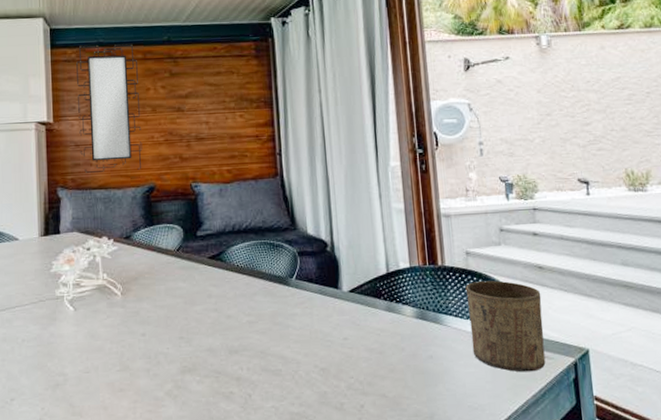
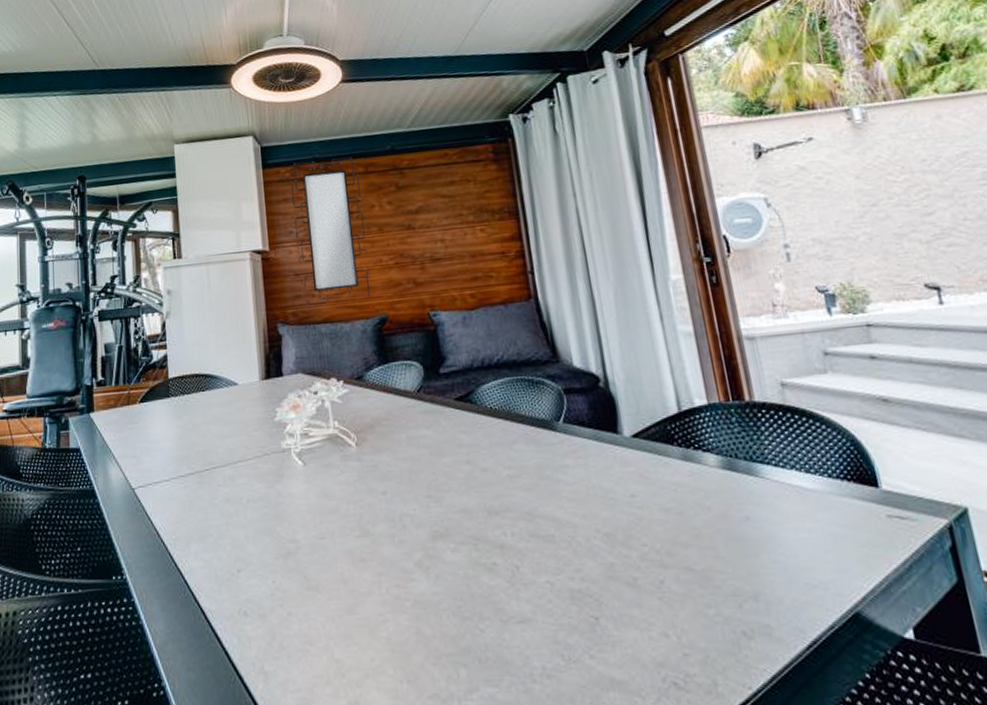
cup: present [465,280,546,372] -> none [784,418,908,539]

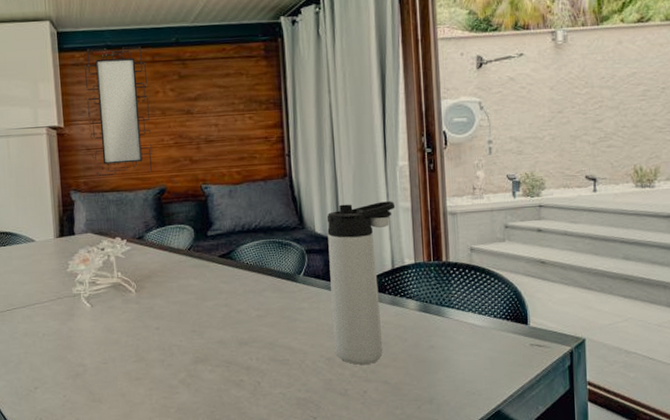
thermos bottle: none [586,324,680,543] -> present [326,201,396,365]

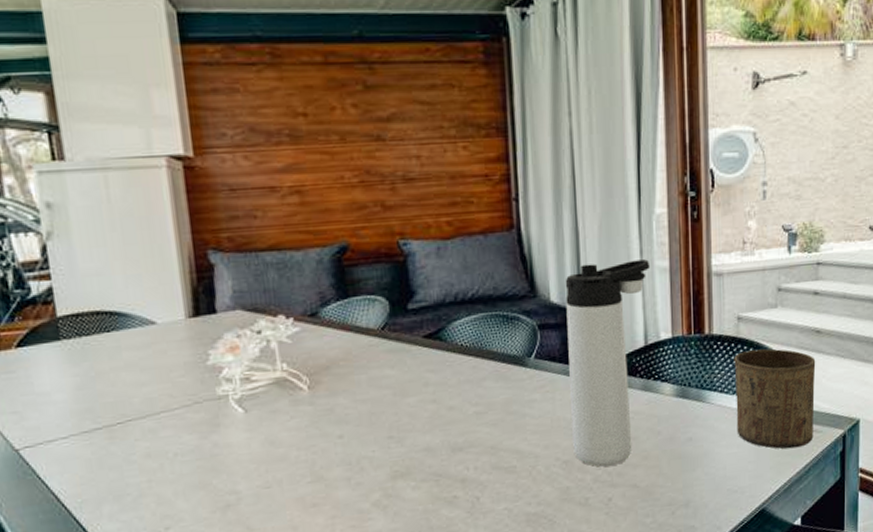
mirror: present [85,46,153,176] -> none [222,39,329,229]
cup: none [468,275,543,360] -> present [734,349,816,449]

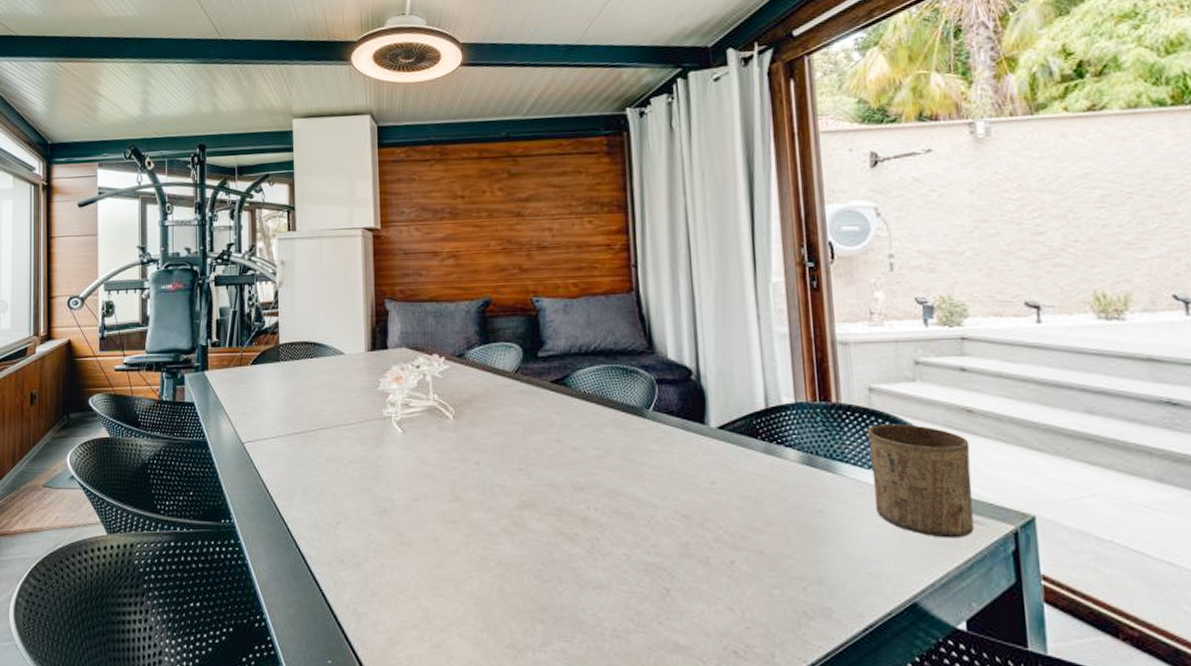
thermos bottle: present [565,259,651,467] -> none [682,325,769,527]

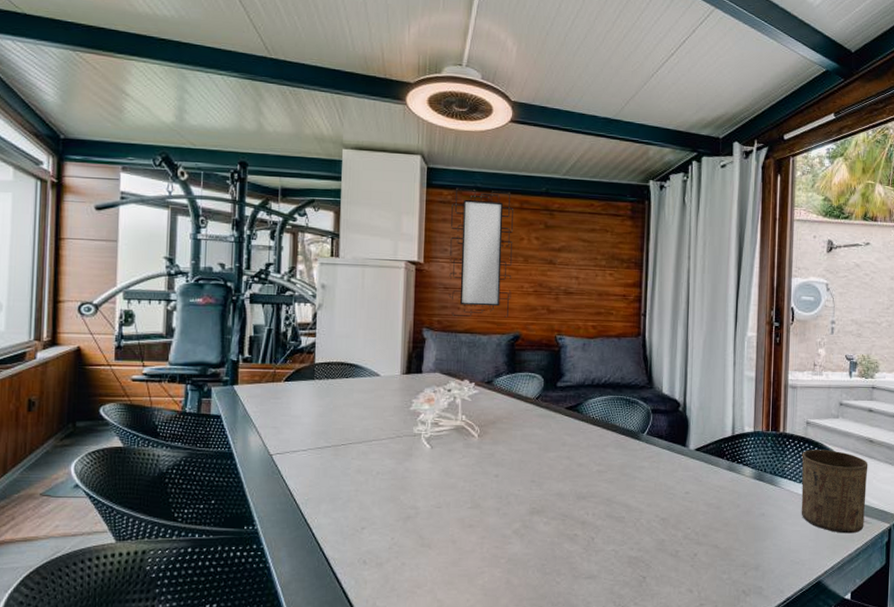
mirror: none [405,141,477,284] -> present [448,187,513,318]

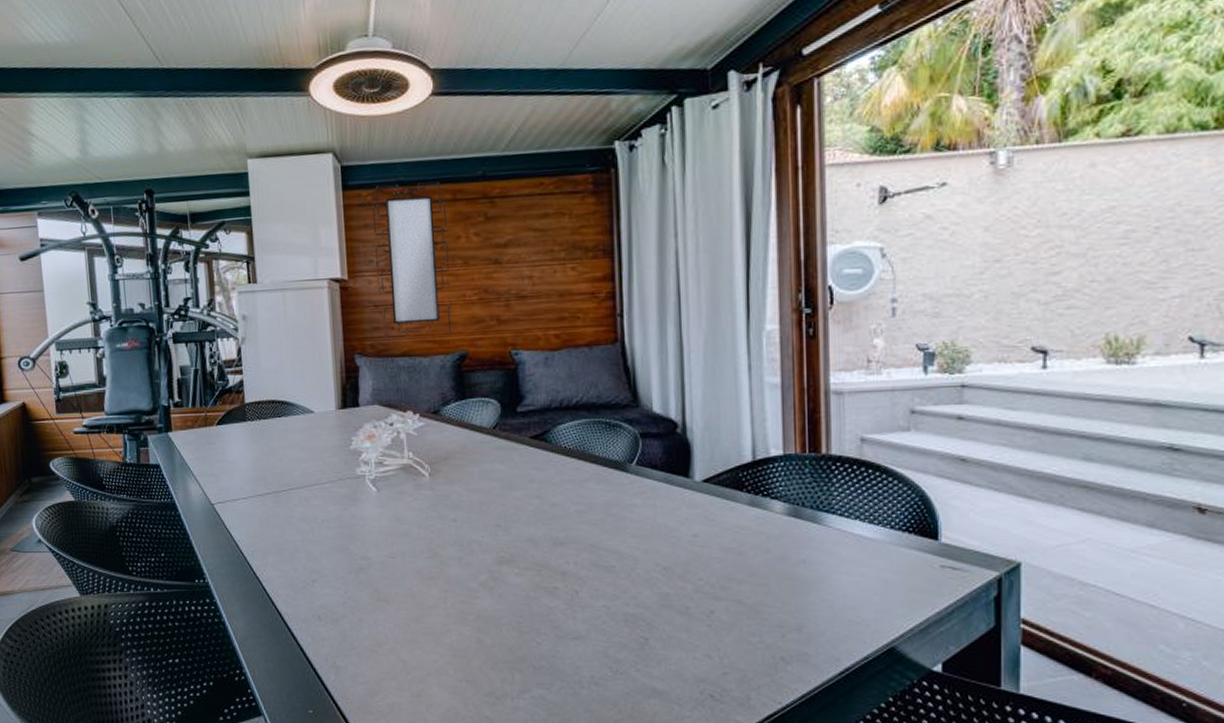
cup: present [801,449,868,534] -> none [856,474,961,585]

